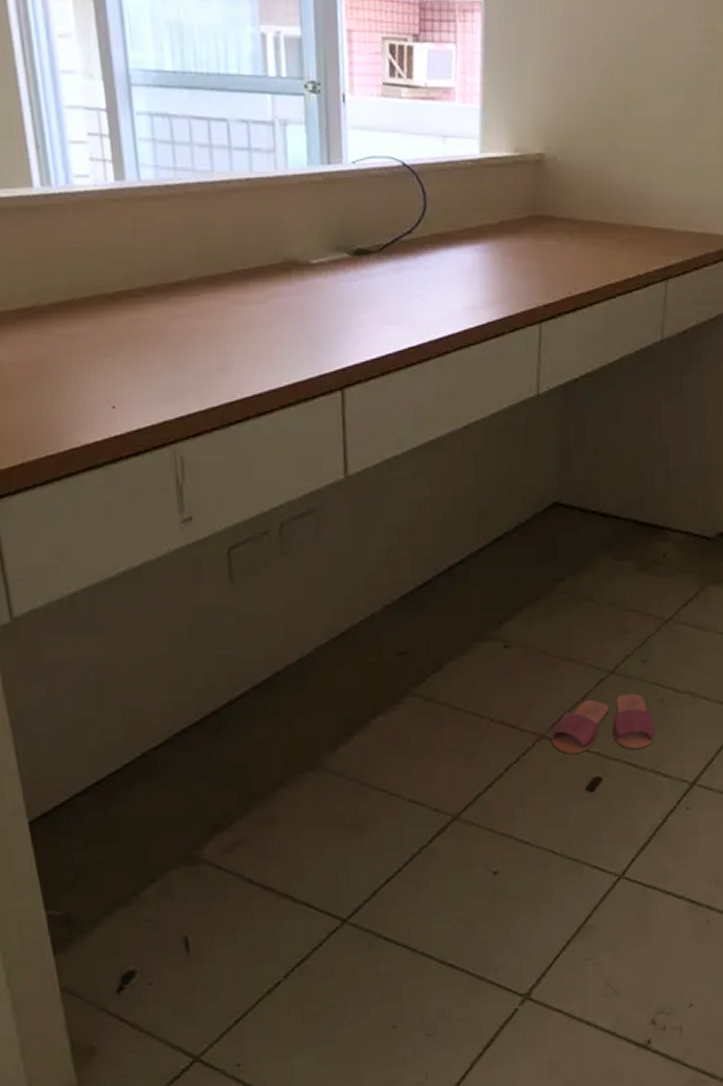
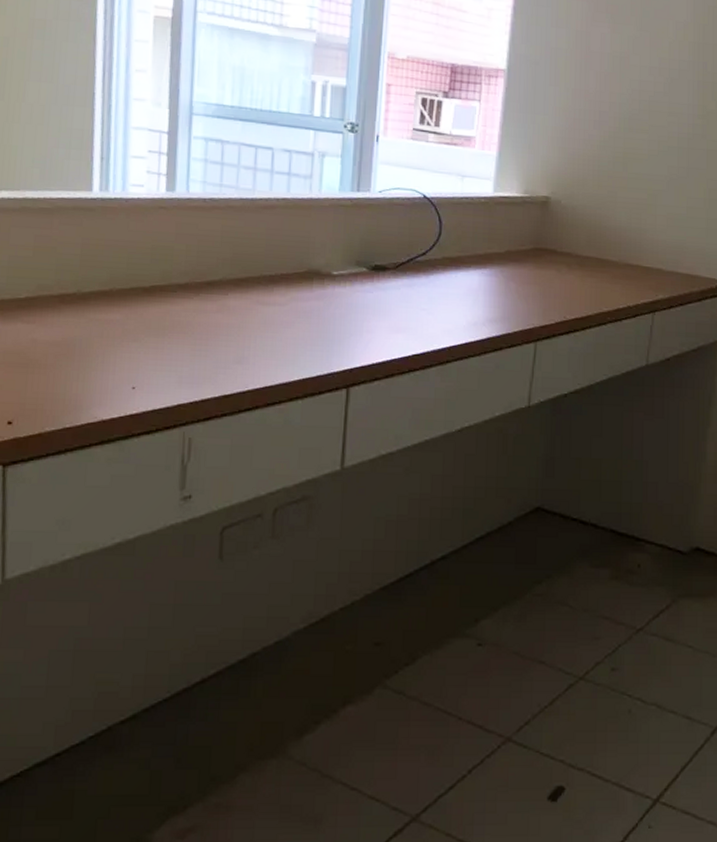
slippers: present [552,693,655,754] -> none [518,701,621,760]

